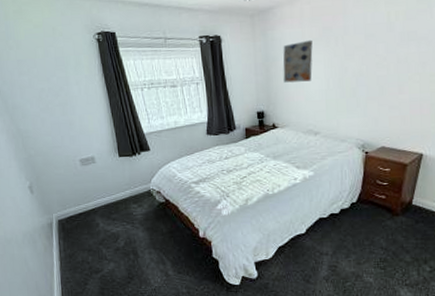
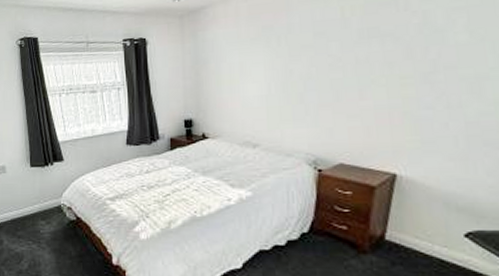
wall art: present [283,39,313,83] -> none [215,40,251,88]

